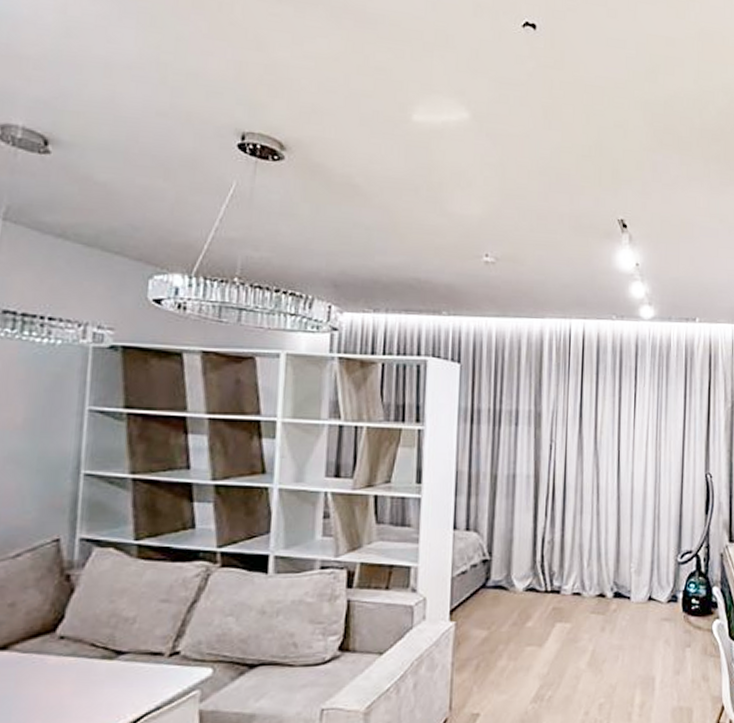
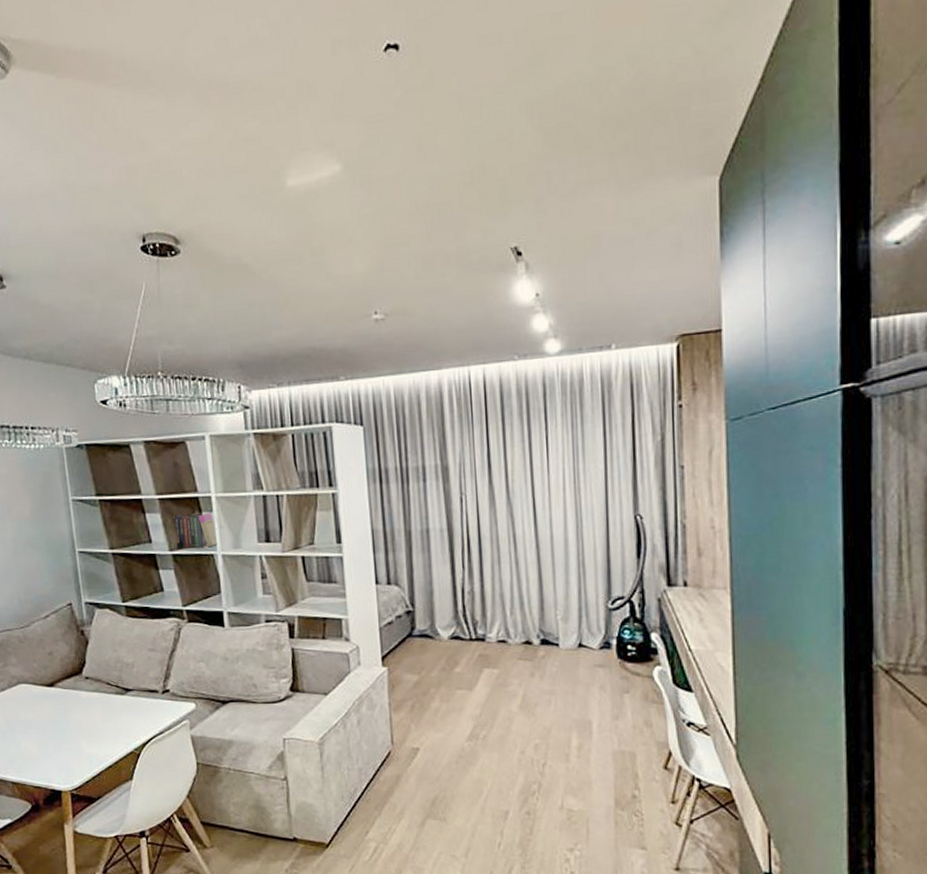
books: none [218,438,277,479] -> present [171,512,218,550]

